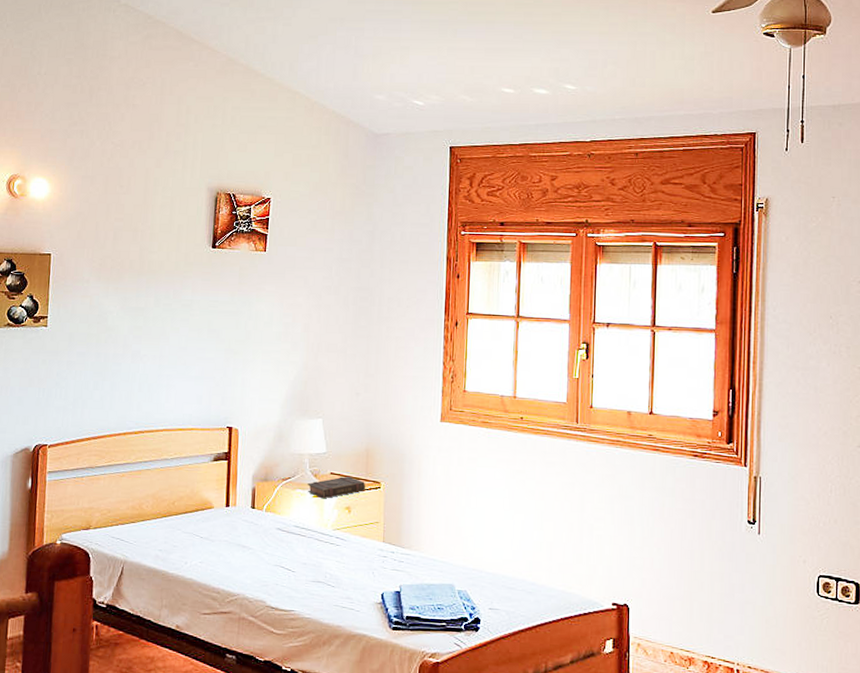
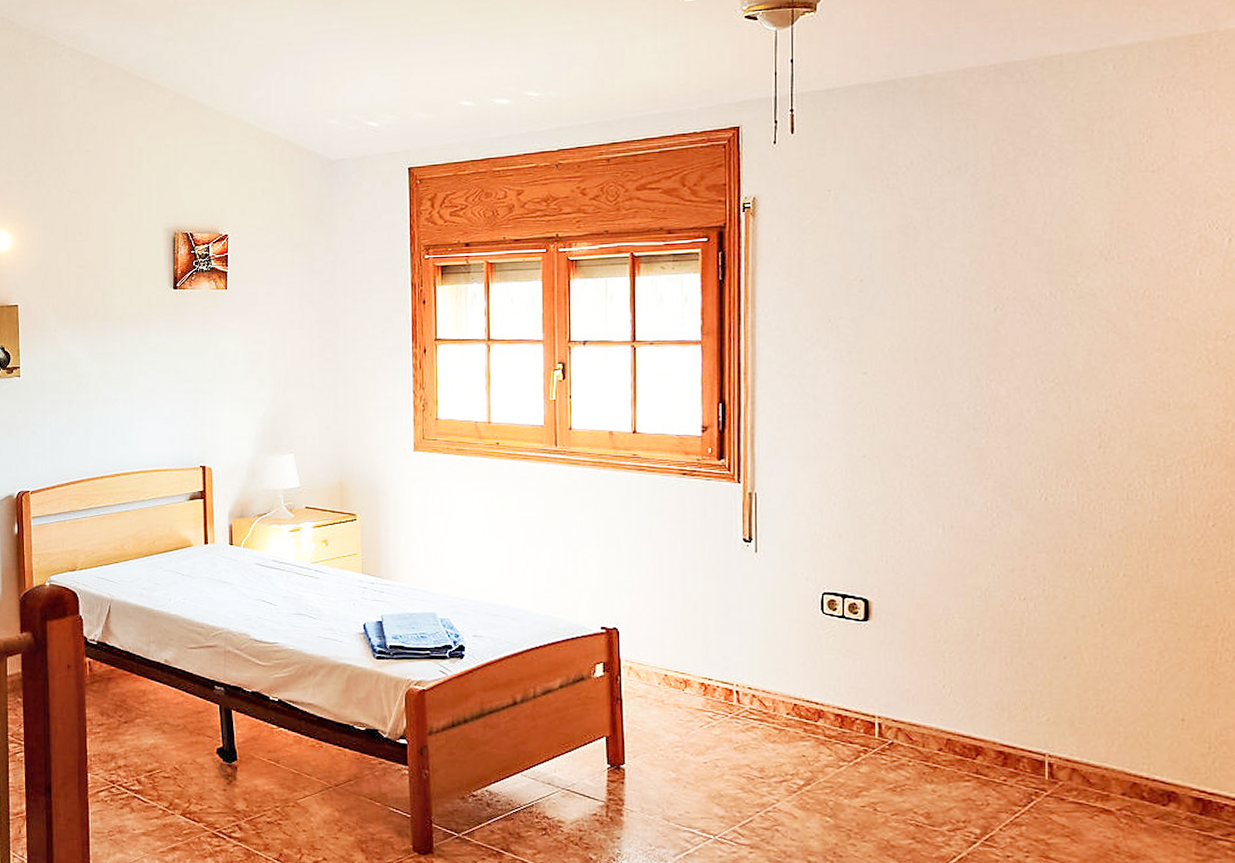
book: present [307,476,366,499] -> none [283,509,342,533]

